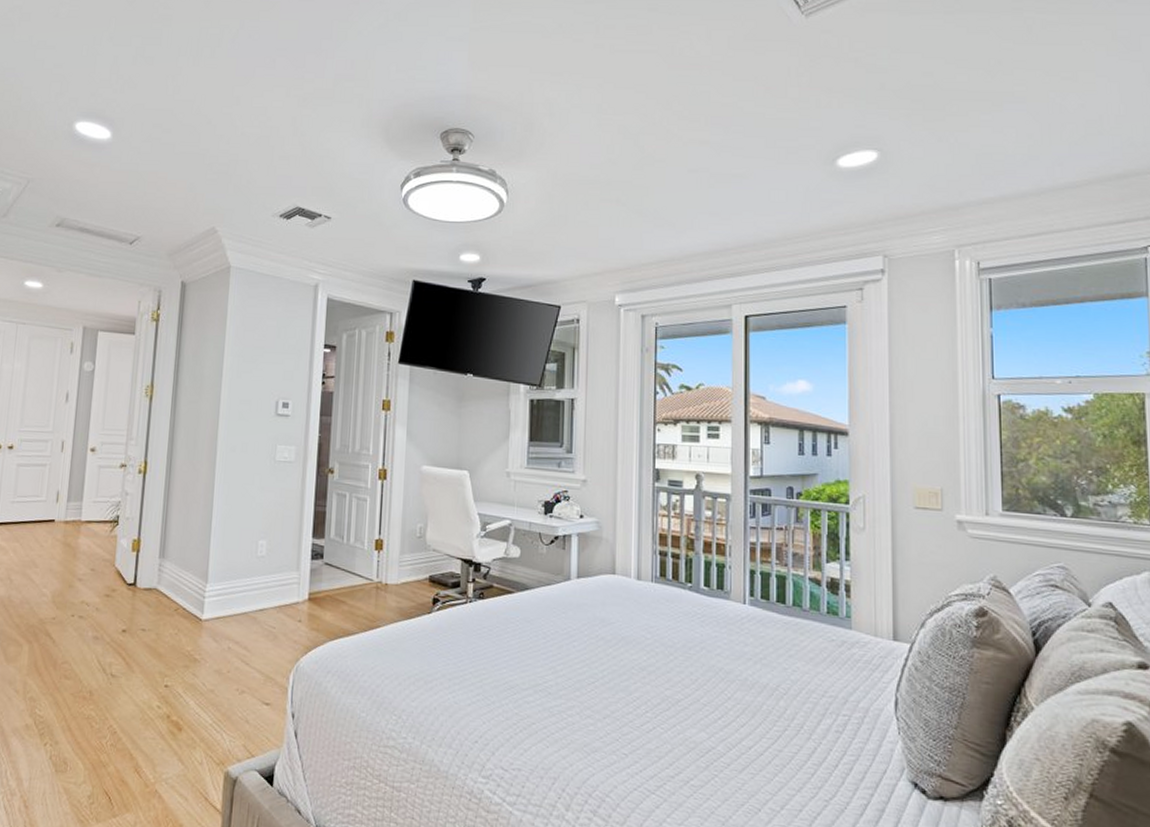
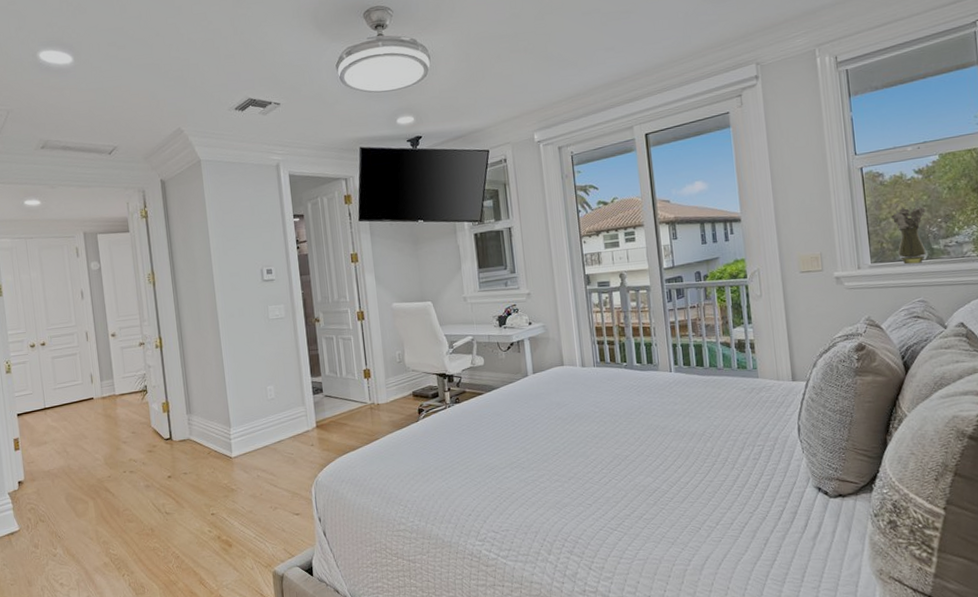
vase: none [1029,447,1074,521] -> present [890,205,926,265]

